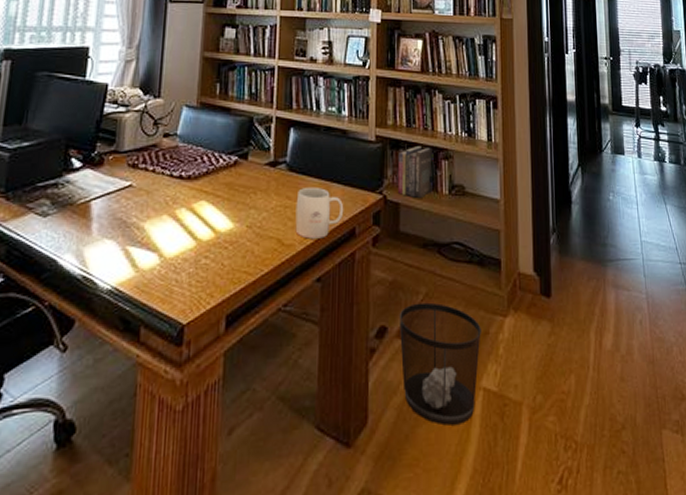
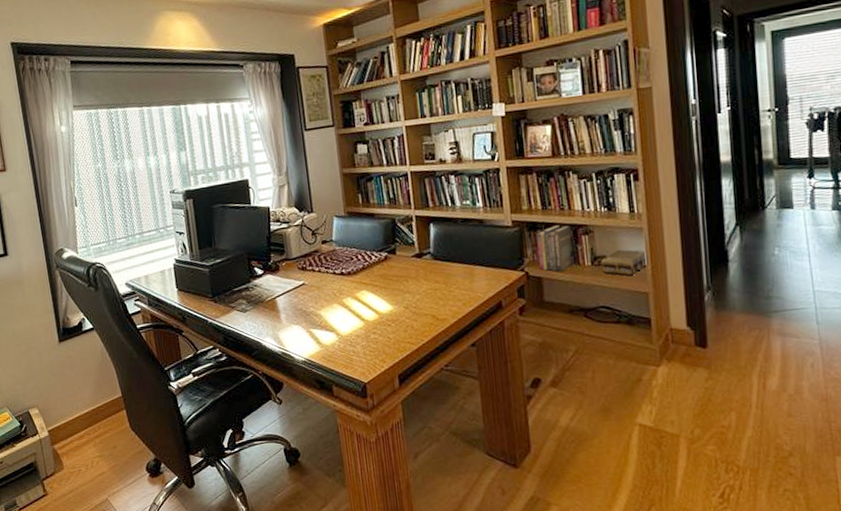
mug: present [295,186,344,239] -> none [444,270,490,314]
waste bin: present [399,302,481,426] -> none [551,357,634,453]
decorative box: none [458,179,501,210] -> present [601,249,648,277]

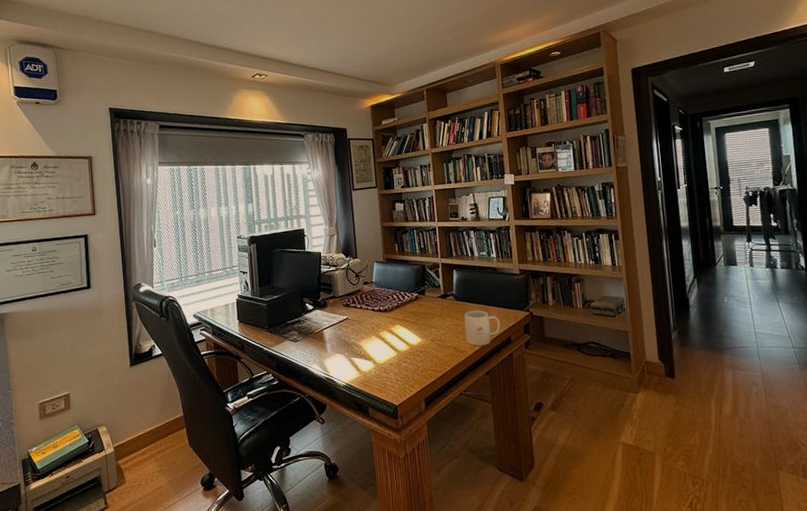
mug: none [444,270,490,314] -> present [464,310,501,346]
books: present [536,225,574,272] -> none [539,274,569,313]

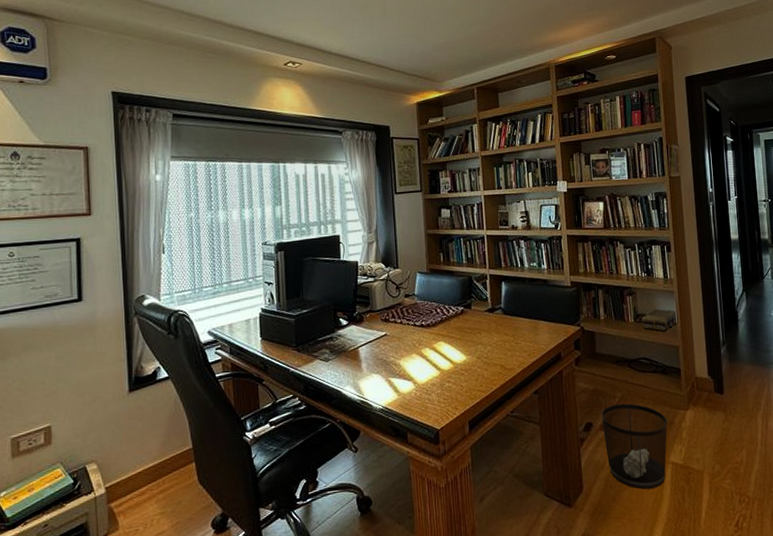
mug: present [464,310,501,346] -> none [512,324,551,364]
waste bin: none [551,385,618,468] -> present [601,403,668,490]

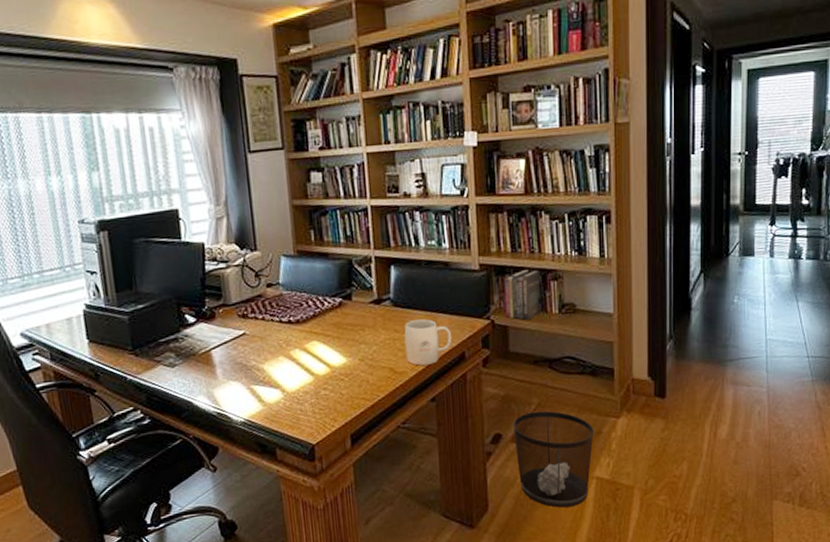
mug: none [512,324,551,364] -> present [404,318,453,366]
books: none [590,287,621,328] -> present [504,269,542,321]
decorative box: present [642,309,678,332] -> none [568,296,615,325]

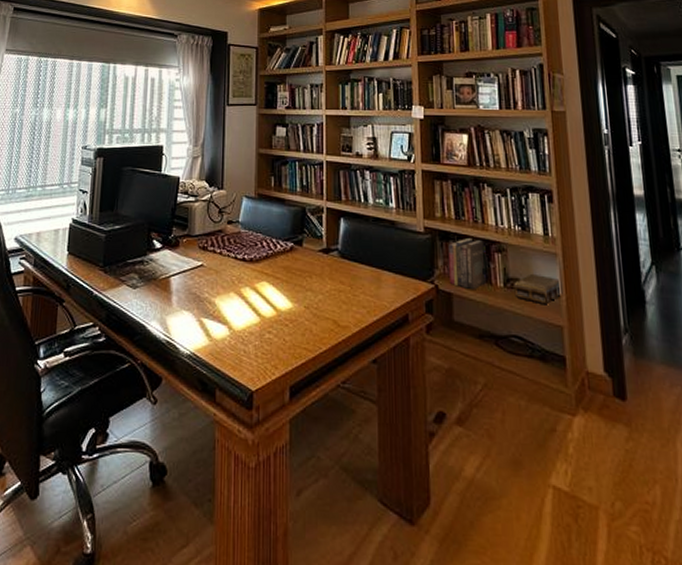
mug: present [404,318,453,366] -> none [349,273,396,323]
waste bin: present [512,411,594,508] -> none [457,392,548,520]
decorative box: none [568,296,615,325] -> present [514,273,563,305]

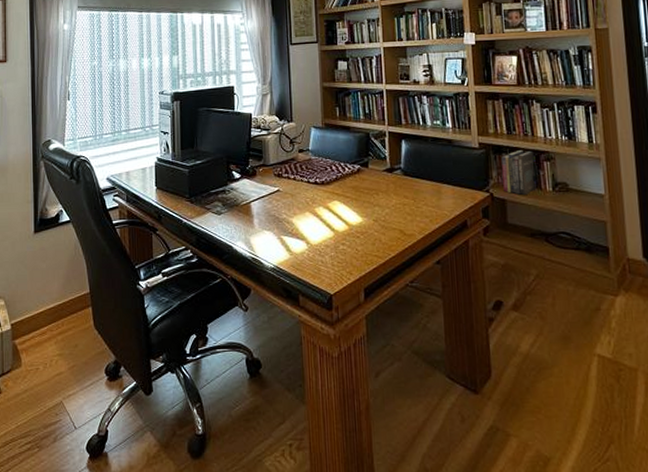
decorative box: present [514,273,563,305] -> none [561,177,606,204]

